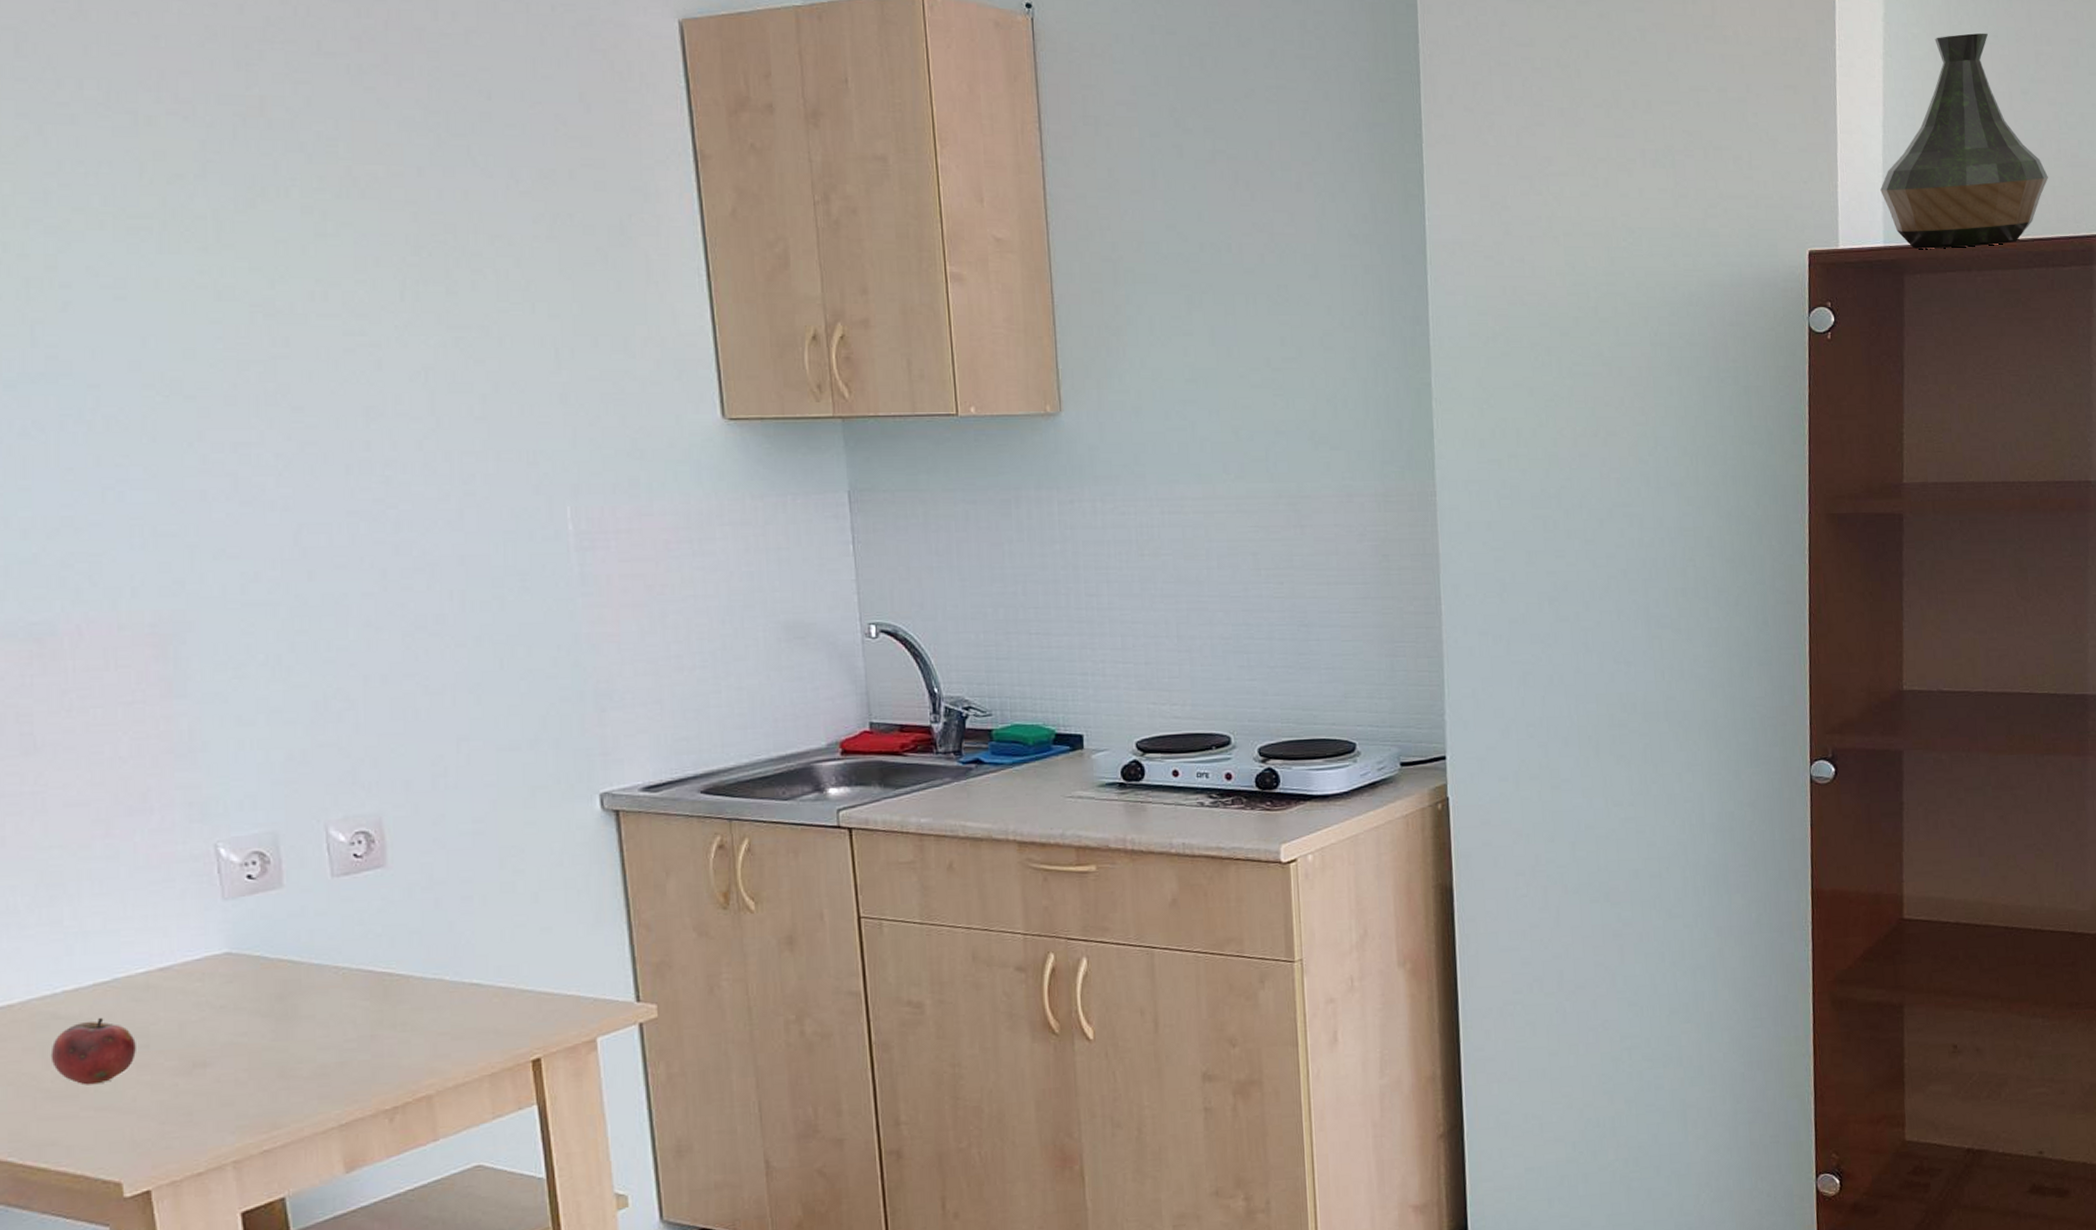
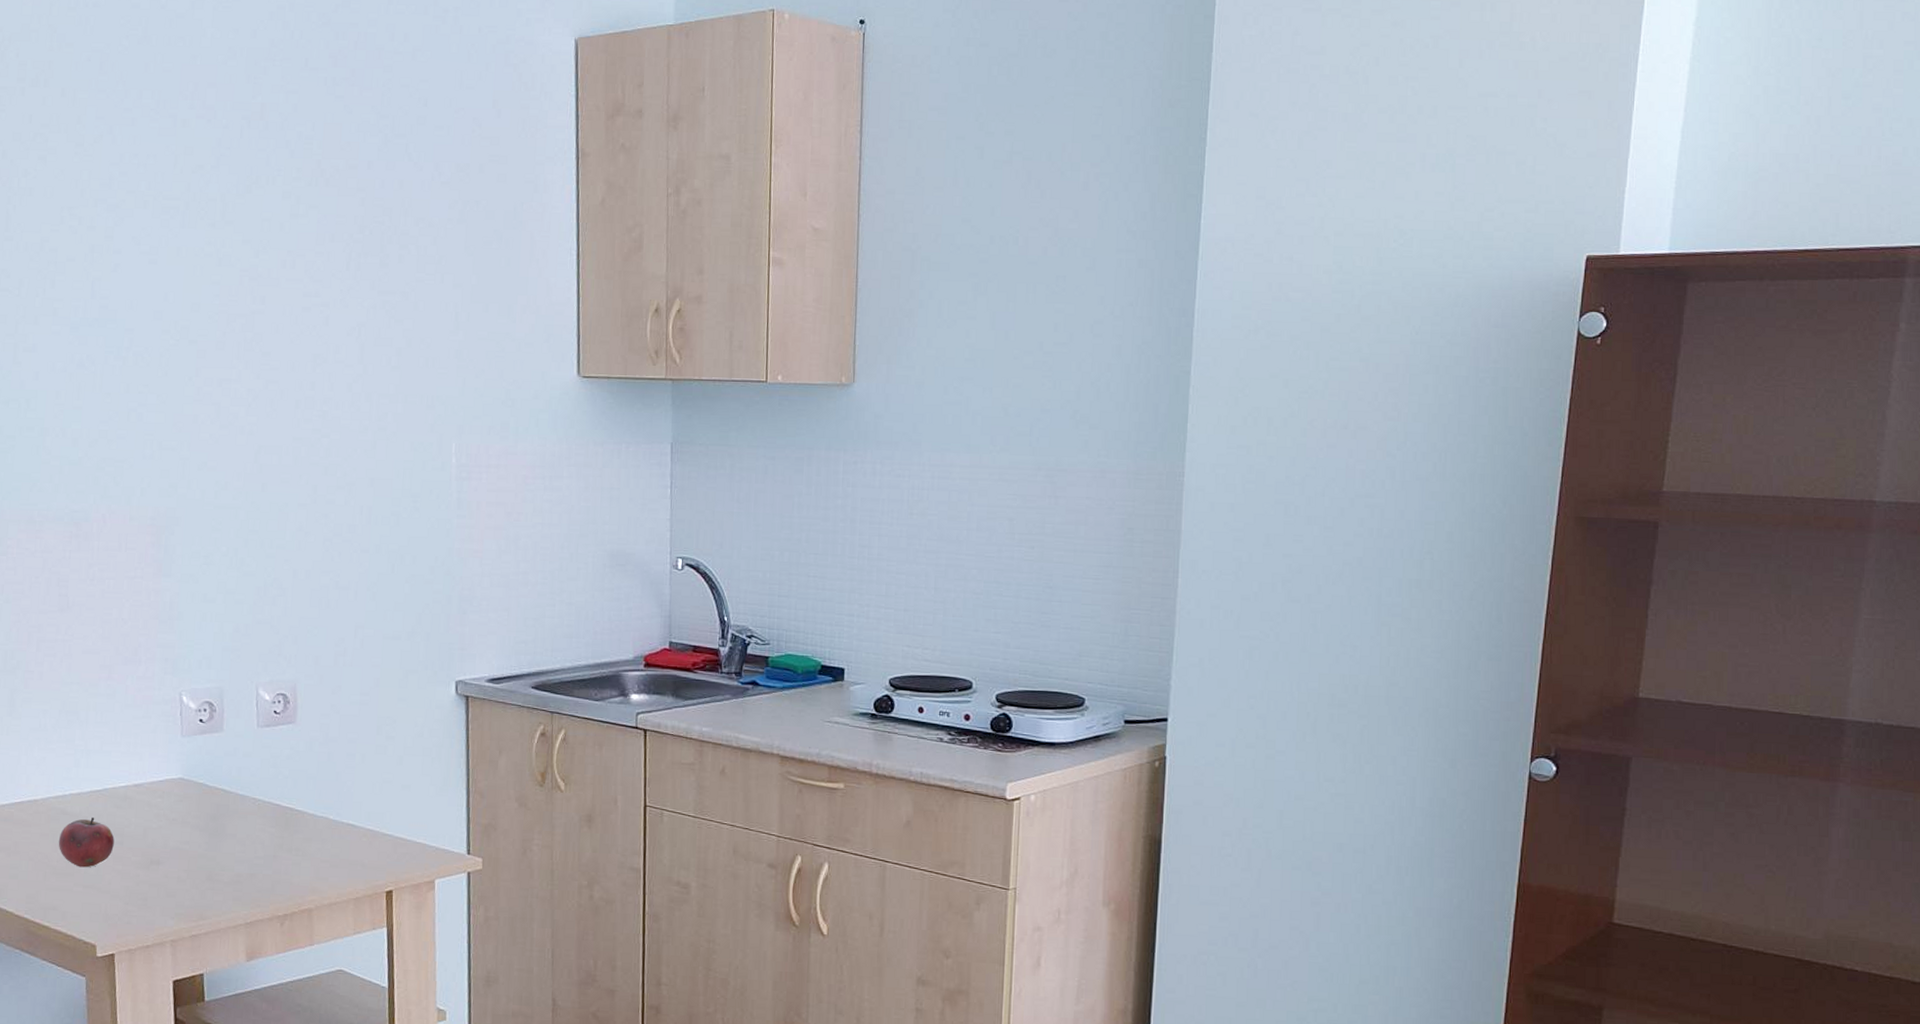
vase: present [1880,33,2048,249] -> none [1671,36,1863,257]

